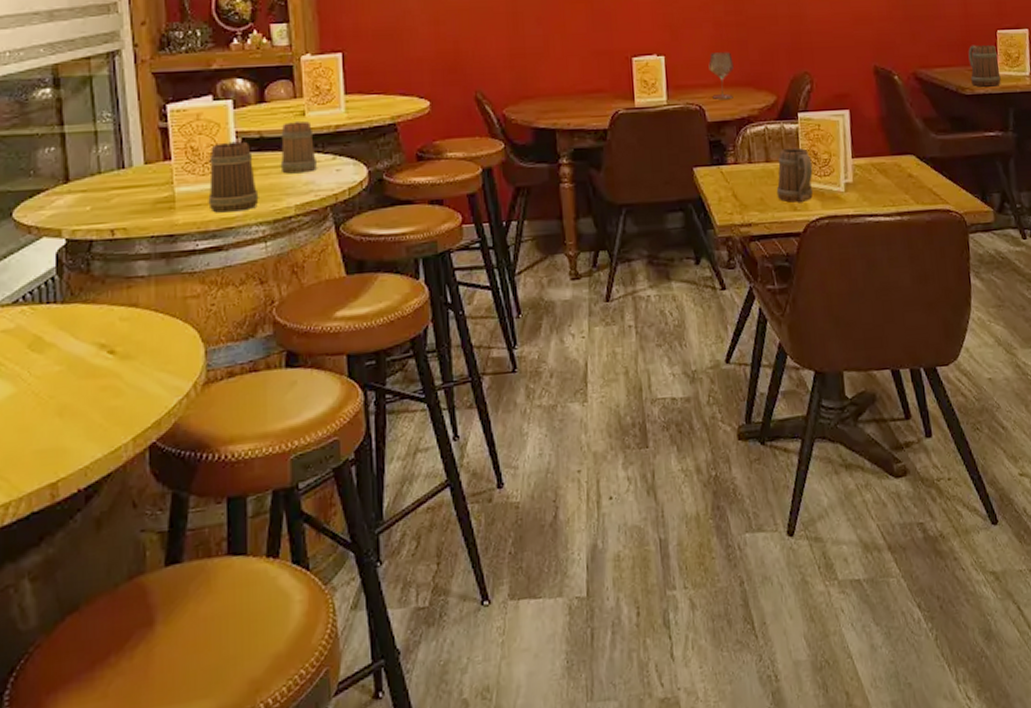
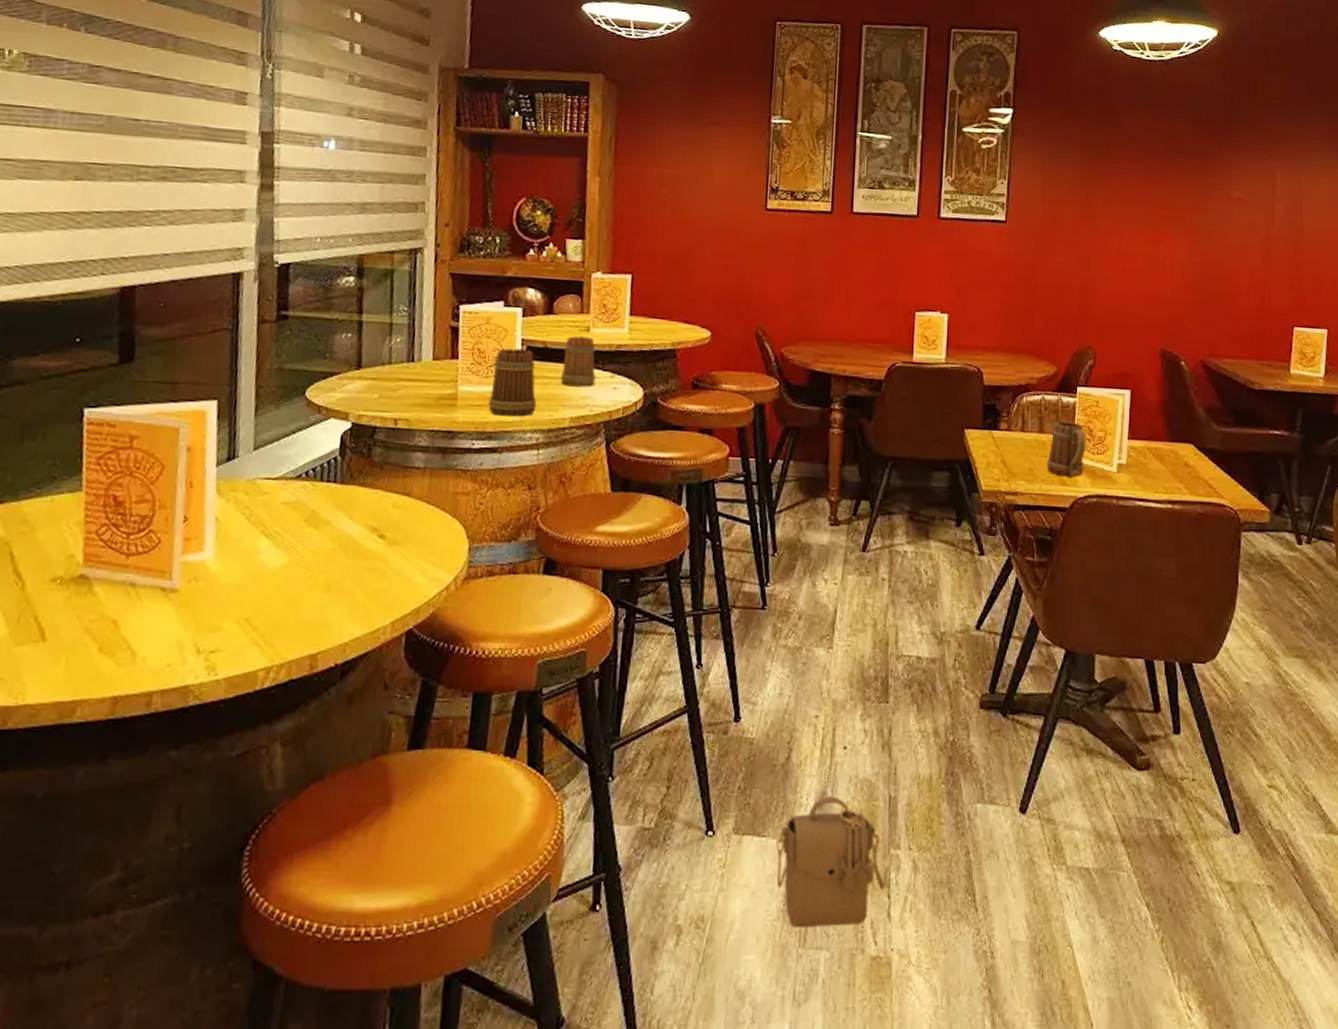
handbag: none [552,547,666,684] -> present [775,796,886,929]
wine glass: present [708,52,735,99] -> none [991,316,1018,364]
beer mug: present [968,45,1001,87] -> none [1261,339,1293,384]

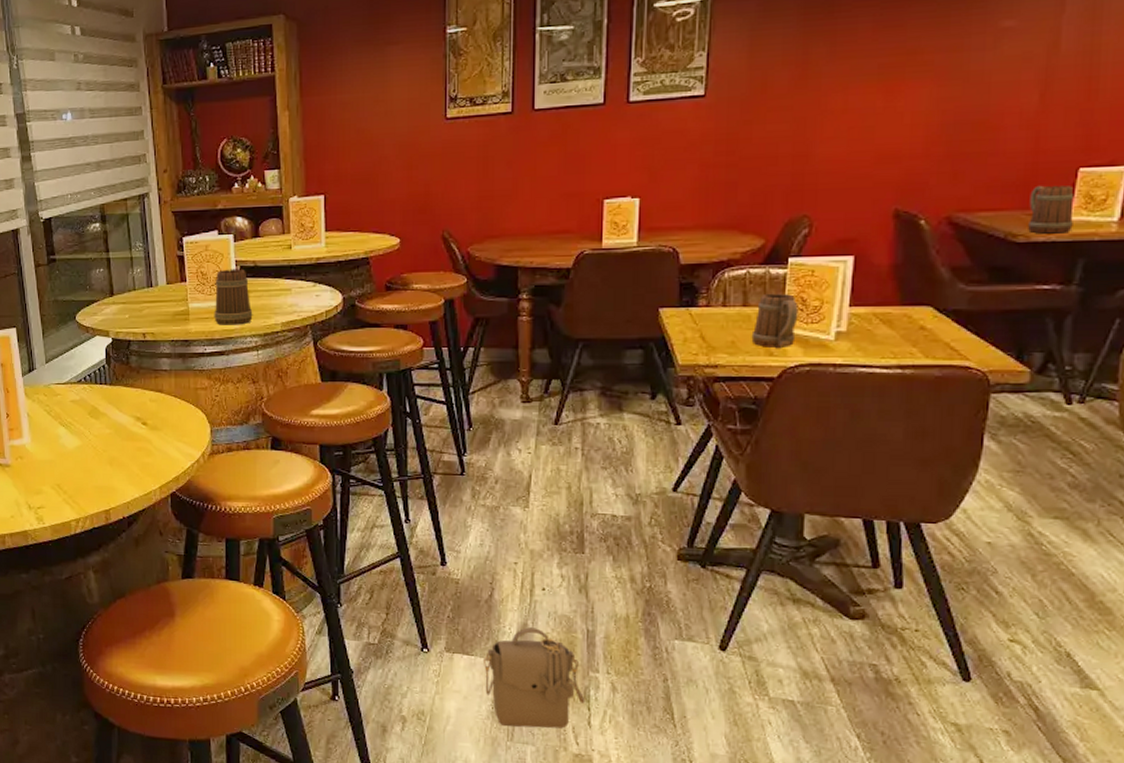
beer mug: present [560,335,595,388] -> none [270,253,300,297]
beer mug: none [1261,339,1293,384] -> present [1028,185,1075,234]

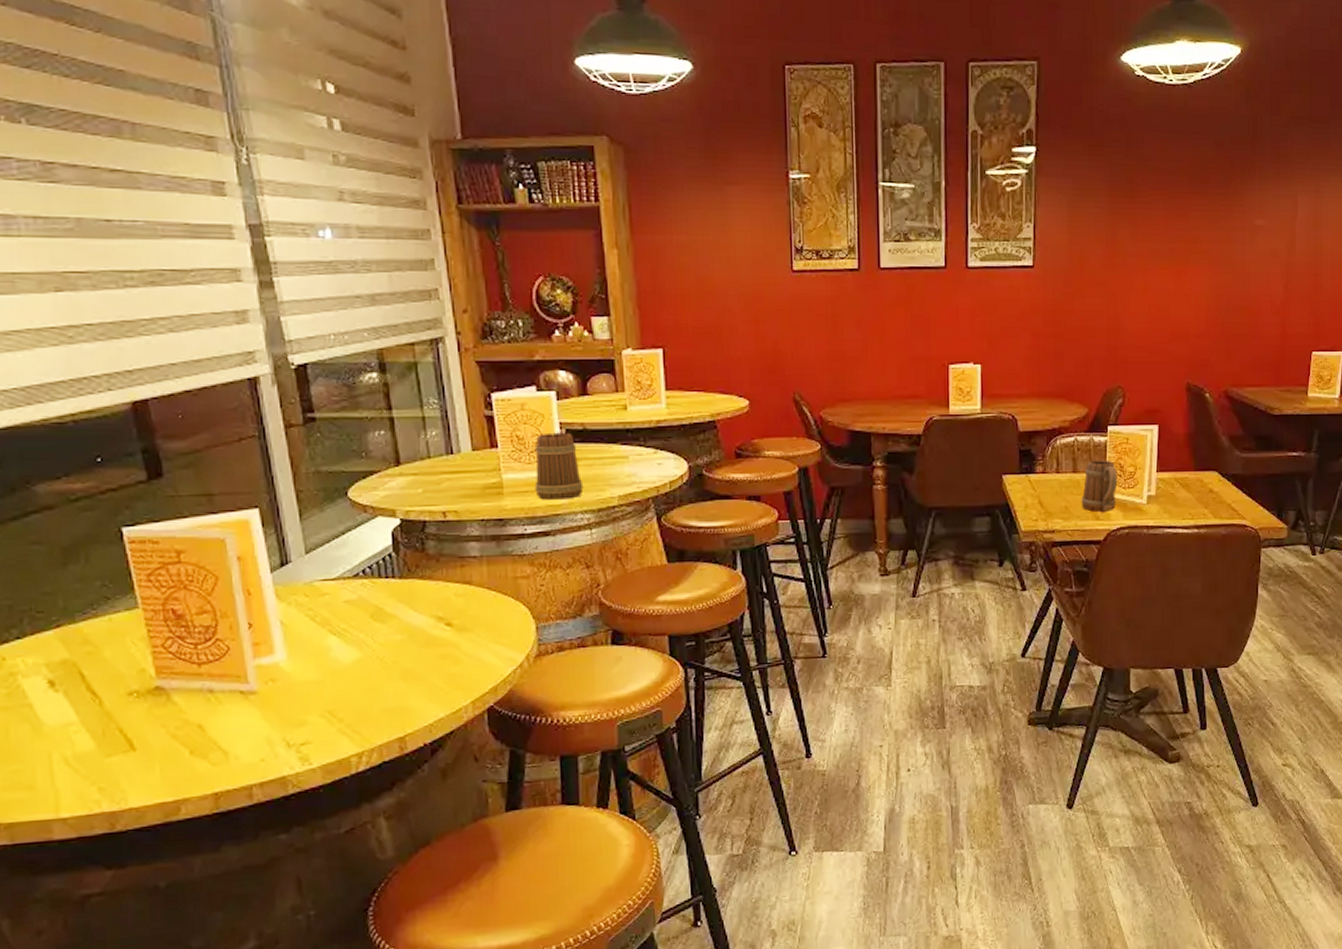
handbag: present [482,627,585,729] -> none [852,812,952,922]
beer mug: present [1028,185,1075,234] -> none [1281,365,1310,408]

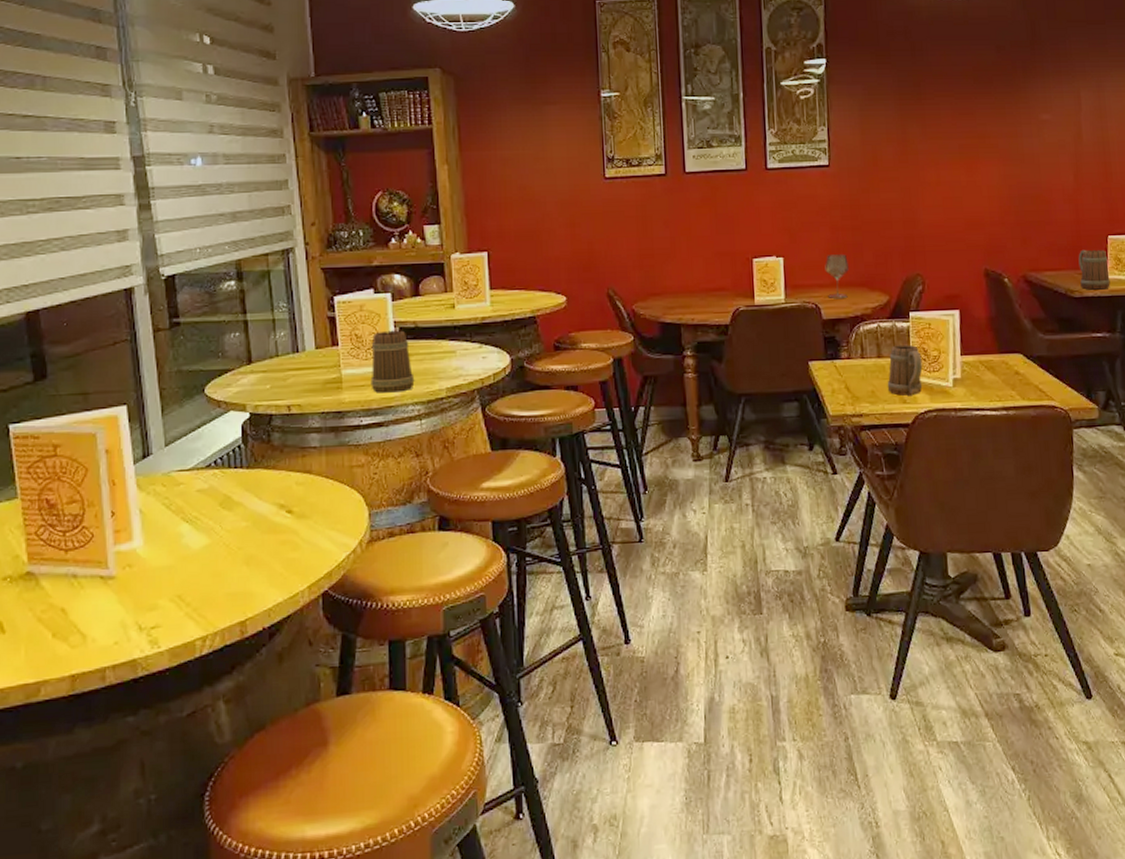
wine glass: none [1024,363,1050,409] -> present [825,254,850,298]
beer mug: none [1281,365,1310,408] -> present [1078,249,1111,290]

